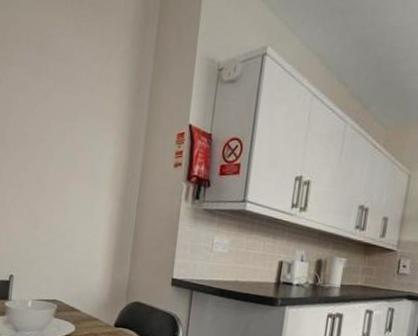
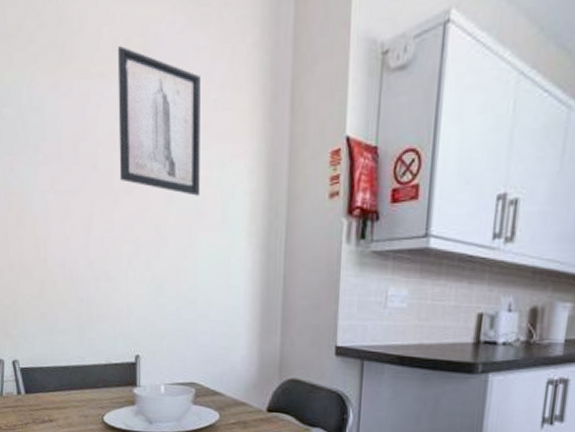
wall art: none [11,40,83,156] -> present [117,46,201,196]

